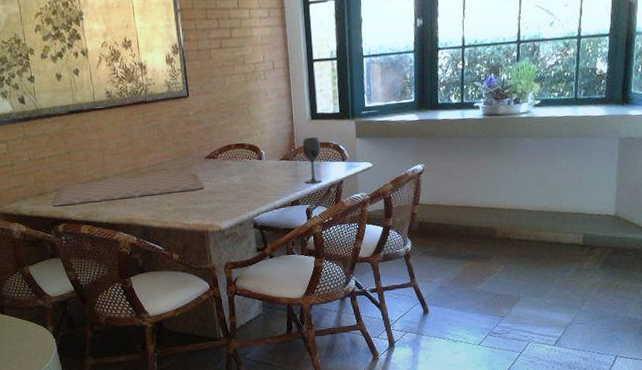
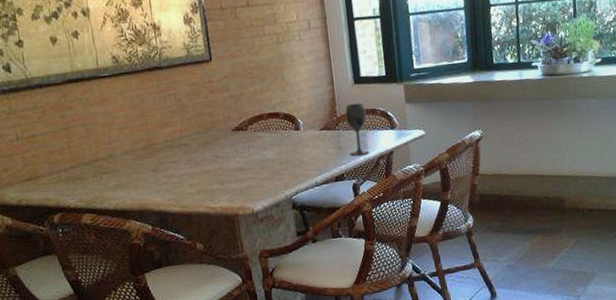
placemat: present [53,171,205,207] -> none [46,146,233,193]

